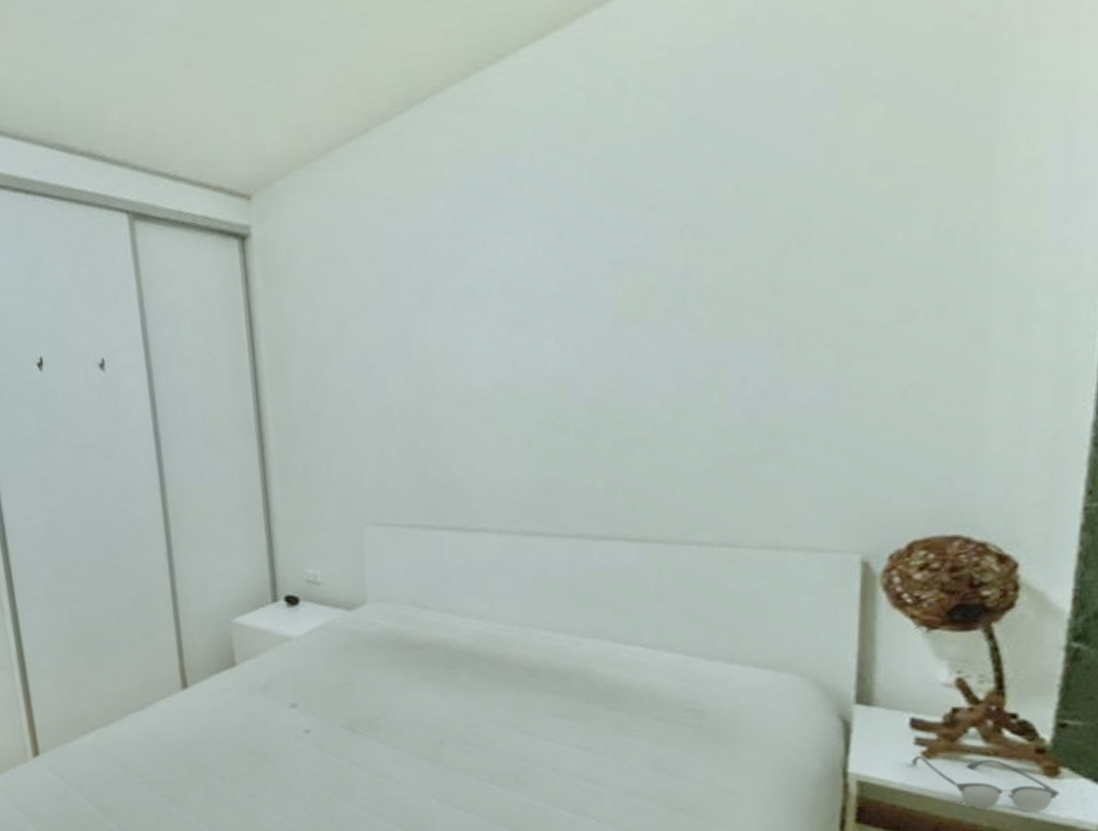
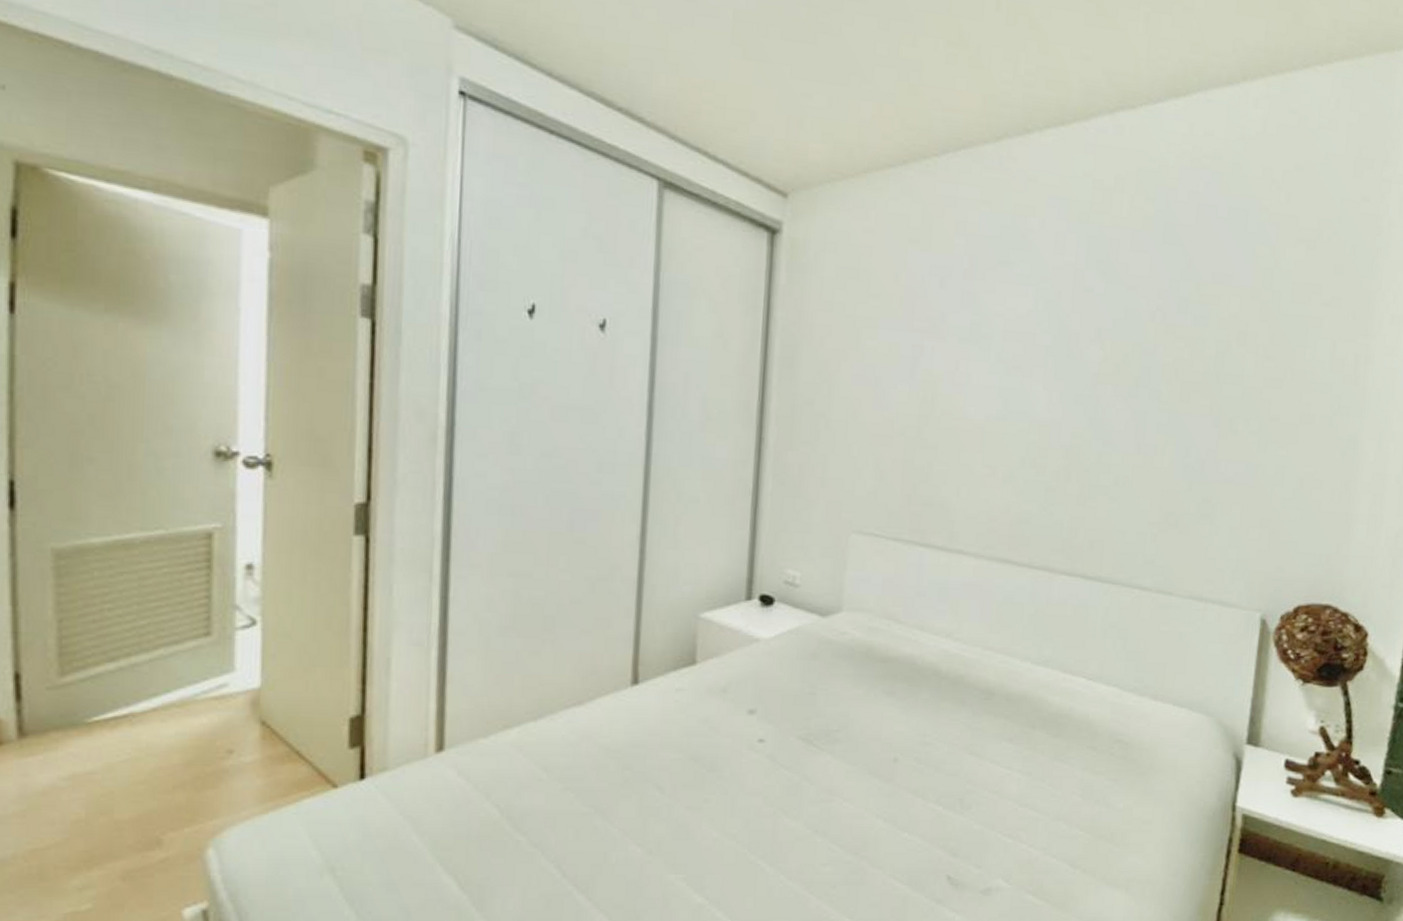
eyeglasses: present [910,756,1060,812] -> none [1283,794,1384,846]

